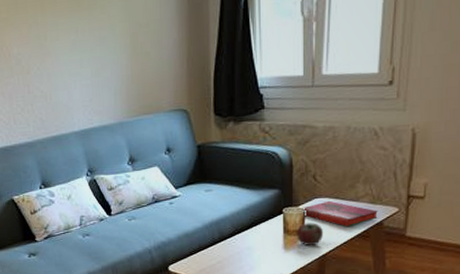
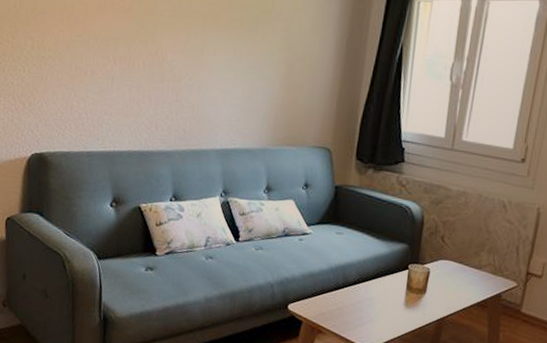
apple: present [297,223,324,245] -> none [418,283,445,307]
hardback book: present [302,200,378,227] -> none [427,264,498,294]

